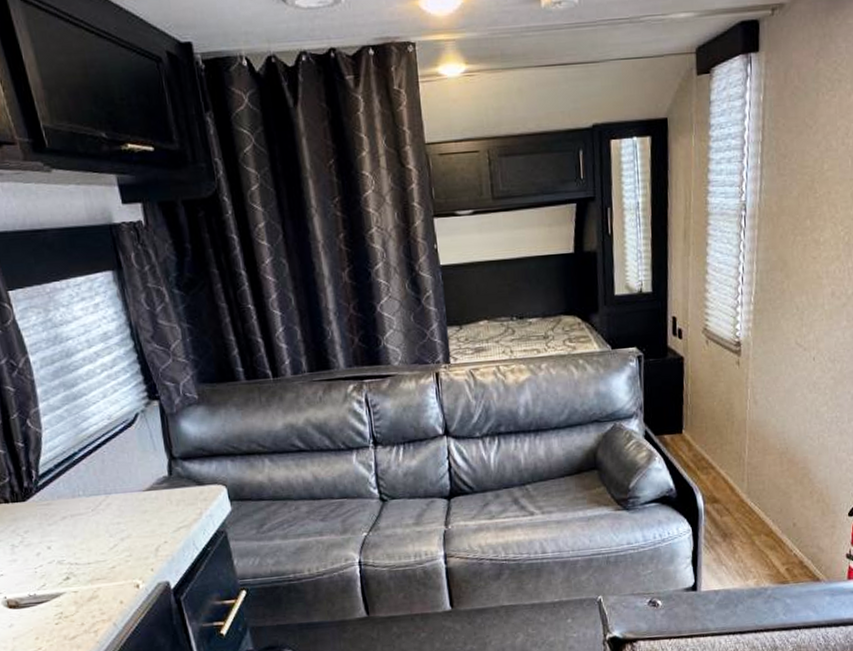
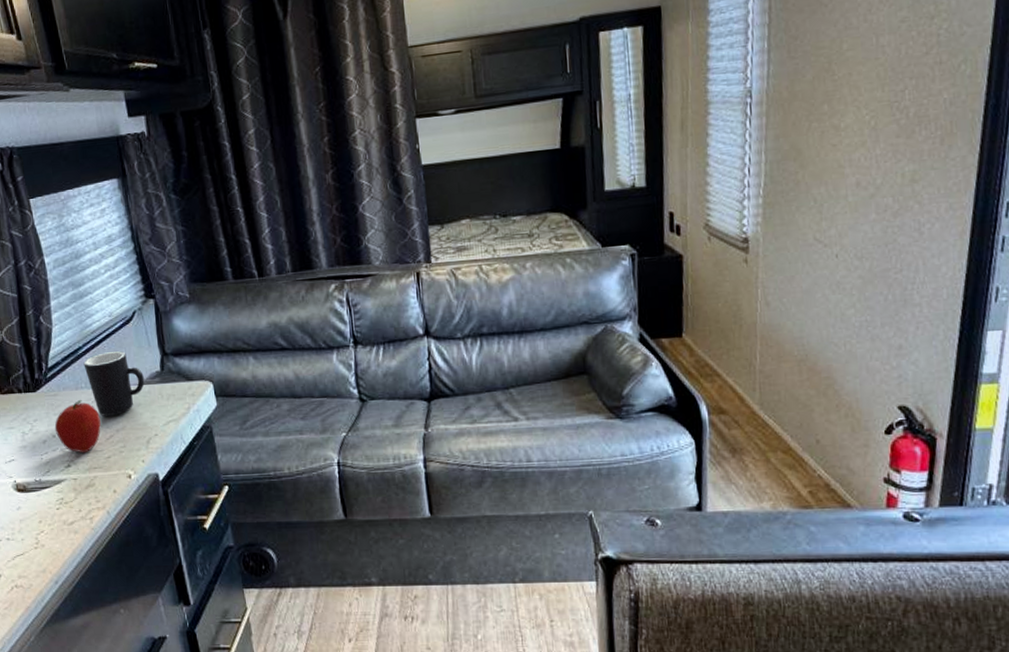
fruit: none [49,508,103,565] -> present [54,399,101,453]
mug: none [80,456,151,525] -> present [83,351,144,416]

